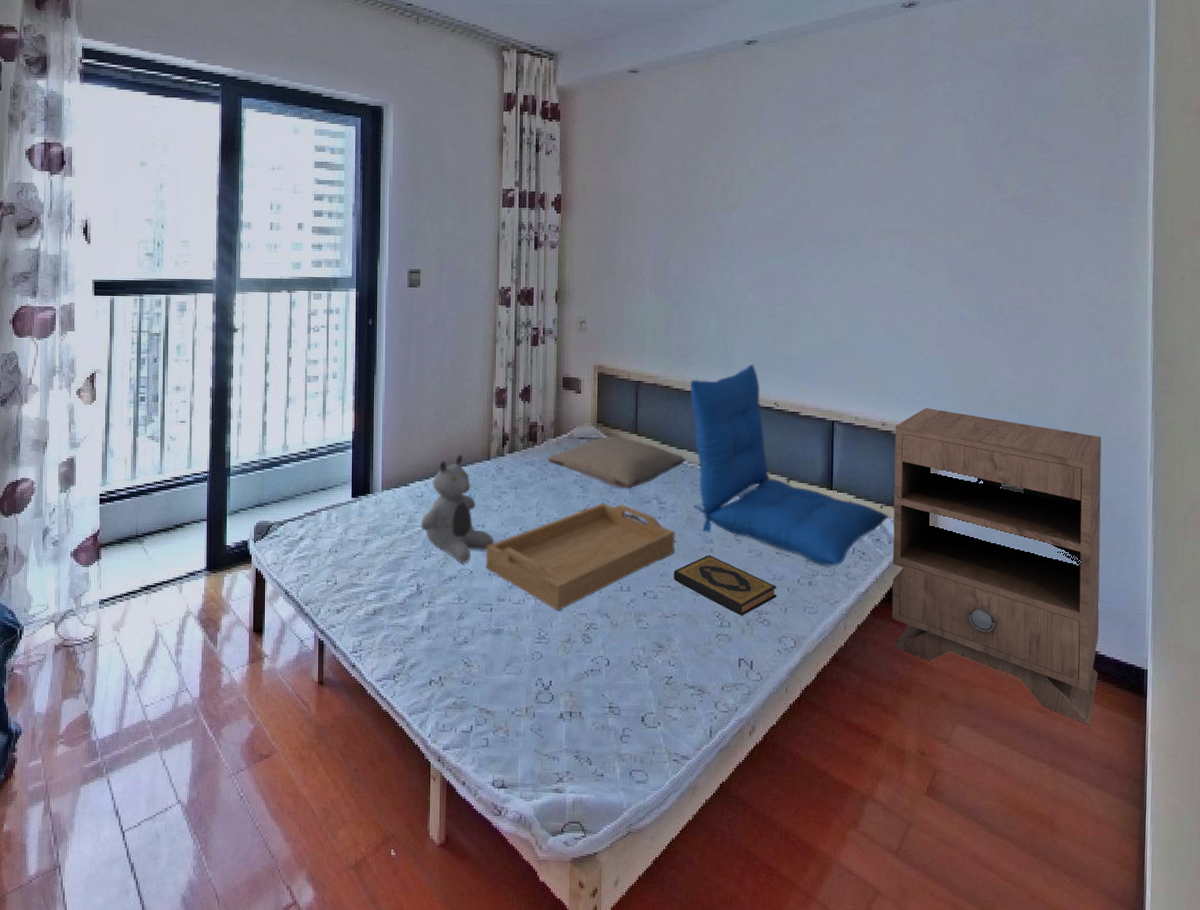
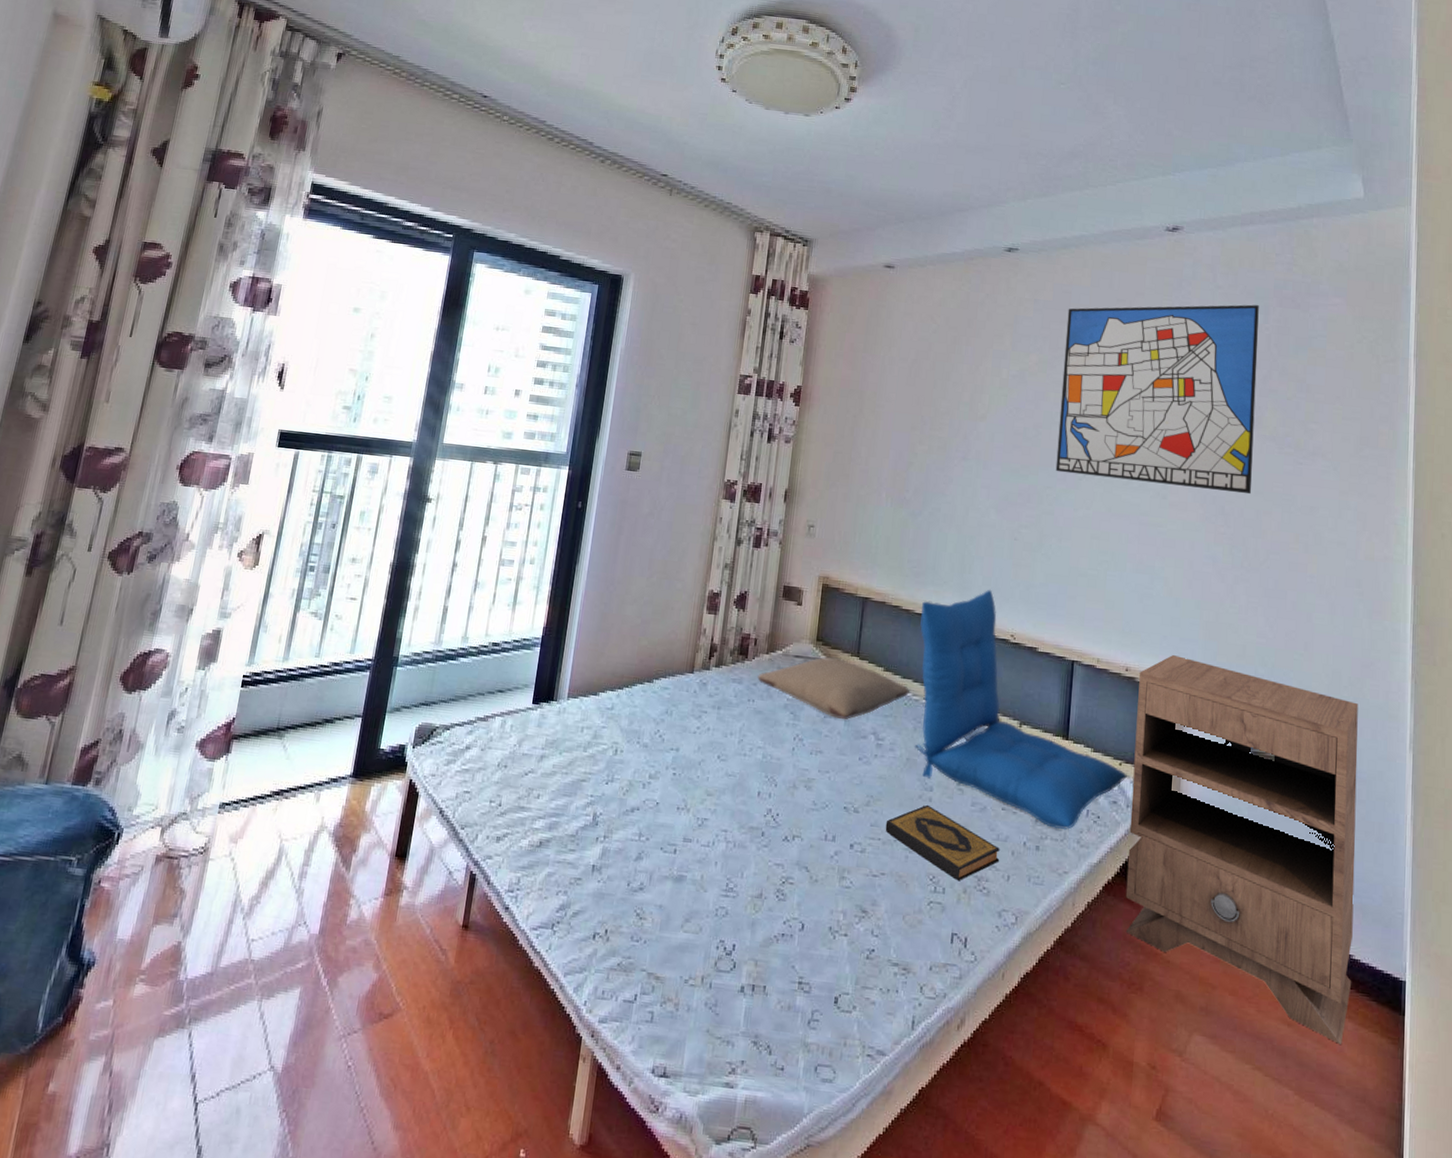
teddy bear: present [420,454,494,564] -> none [605,664,688,794]
serving tray: present [485,503,676,611] -> none [674,733,892,859]
wall art: none [806,72,998,255] -> present [1055,304,1259,495]

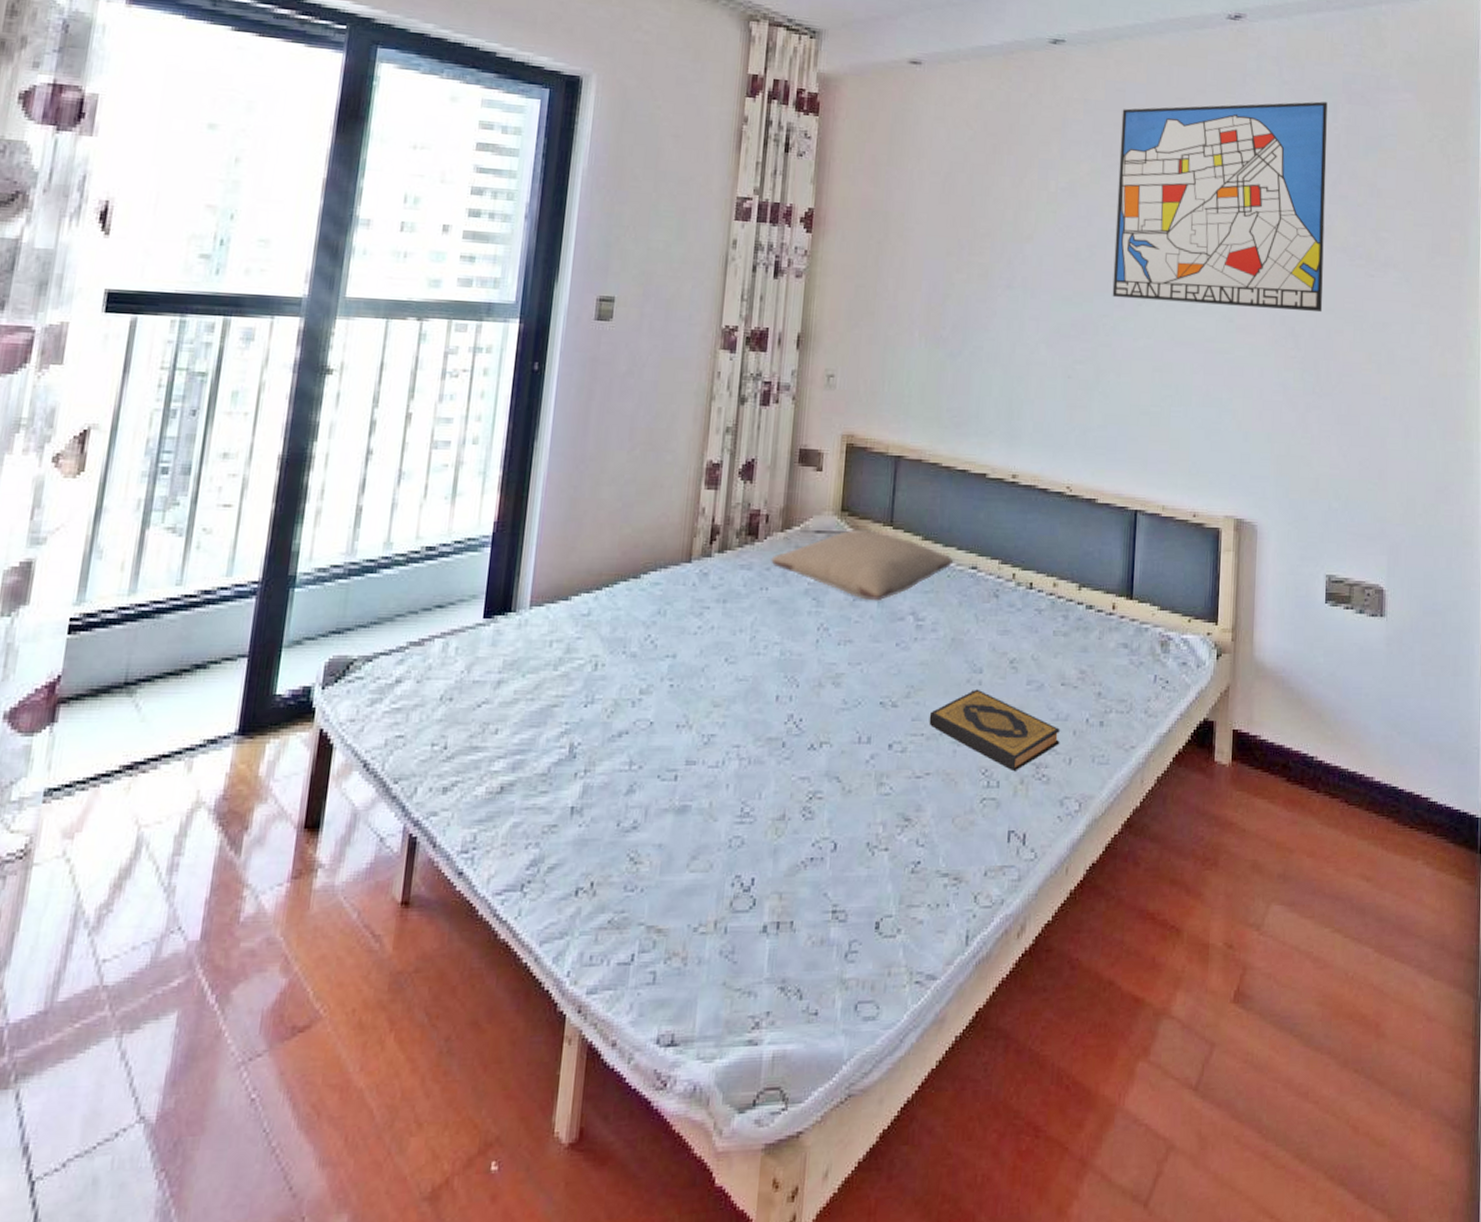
seat cushion: present [914,589,1127,831] -> none [959,436,1197,701]
nightstand: present [1125,655,1358,1044] -> none [1197,495,1433,892]

